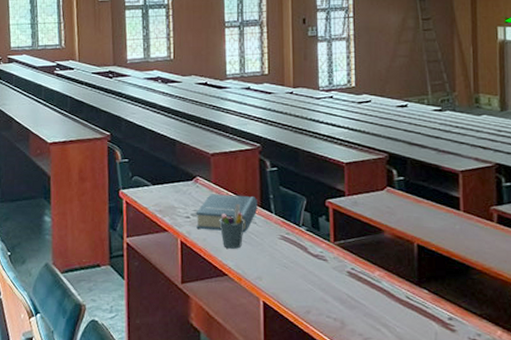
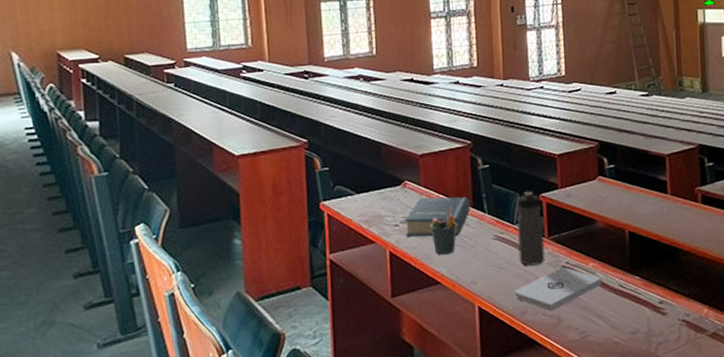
notepad: none [298,273,388,315] -> present [514,268,602,312]
water bottle: none [303,197,330,268] -> present [517,192,545,266]

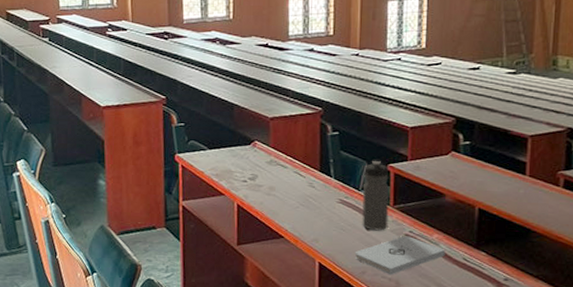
hardback book: present [405,196,470,237] -> none [253,158,317,197]
pen holder: present [430,206,457,255] -> none [277,167,303,212]

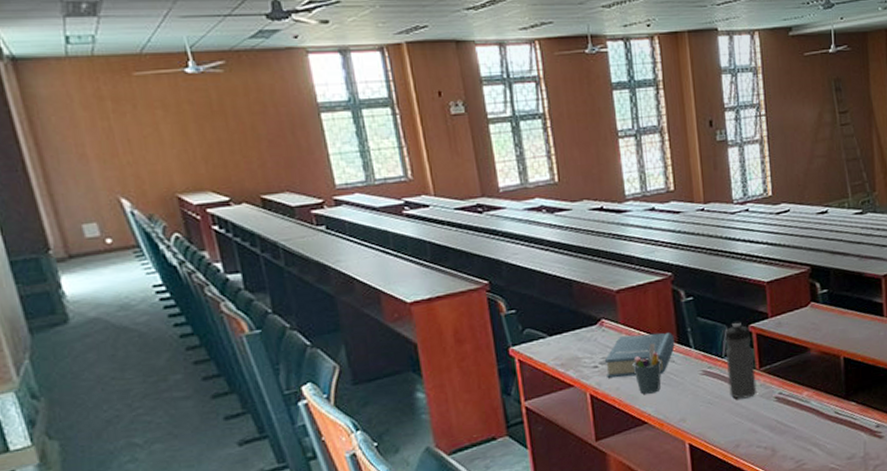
hardback book: none [253,158,317,197] -> present [604,332,675,378]
pen holder: none [277,167,303,212] -> present [632,343,662,394]
notepad: present [354,236,445,275] -> none [725,398,817,444]

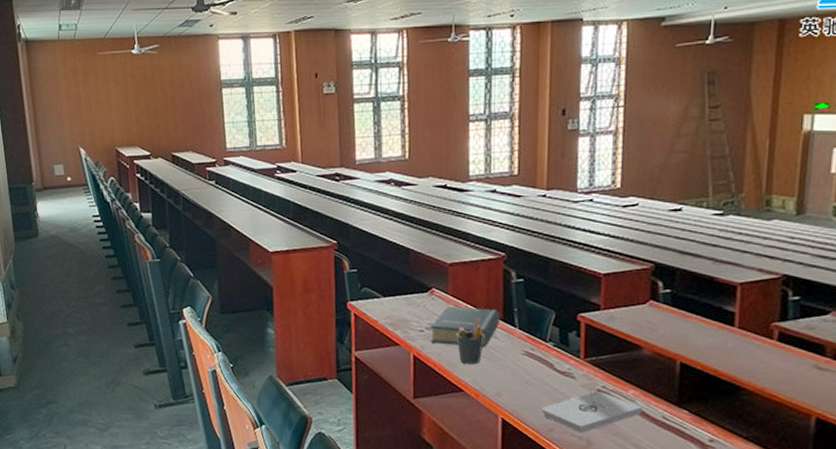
water bottle: present [725,323,757,399] -> none [548,310,580,386]
notepad: none [725,398,817,444] -> present [541,391,643,434]

